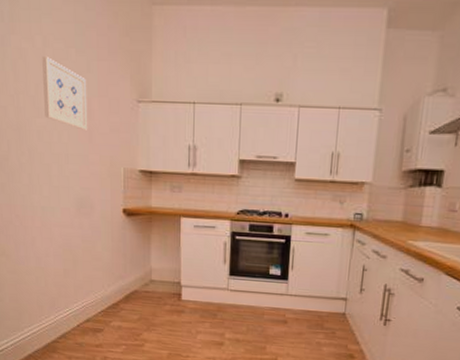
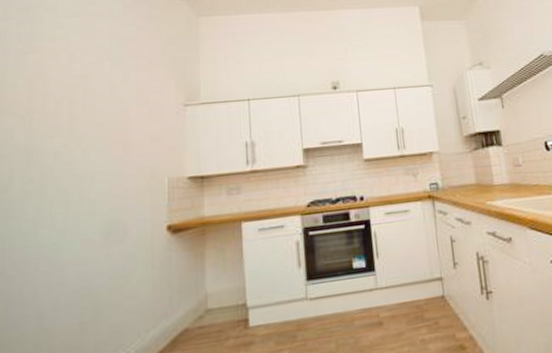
wall art: present [42,55,87,130] -> none [66,71,123,143]

